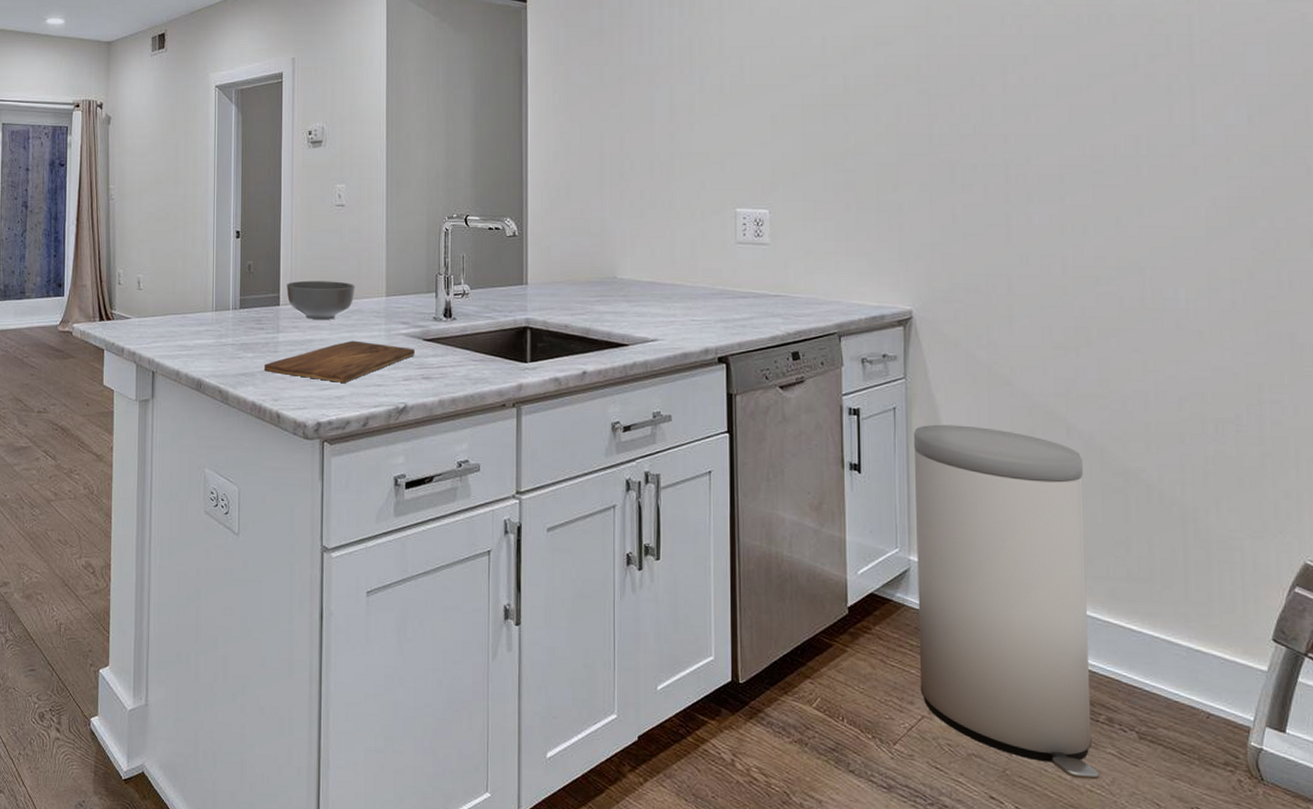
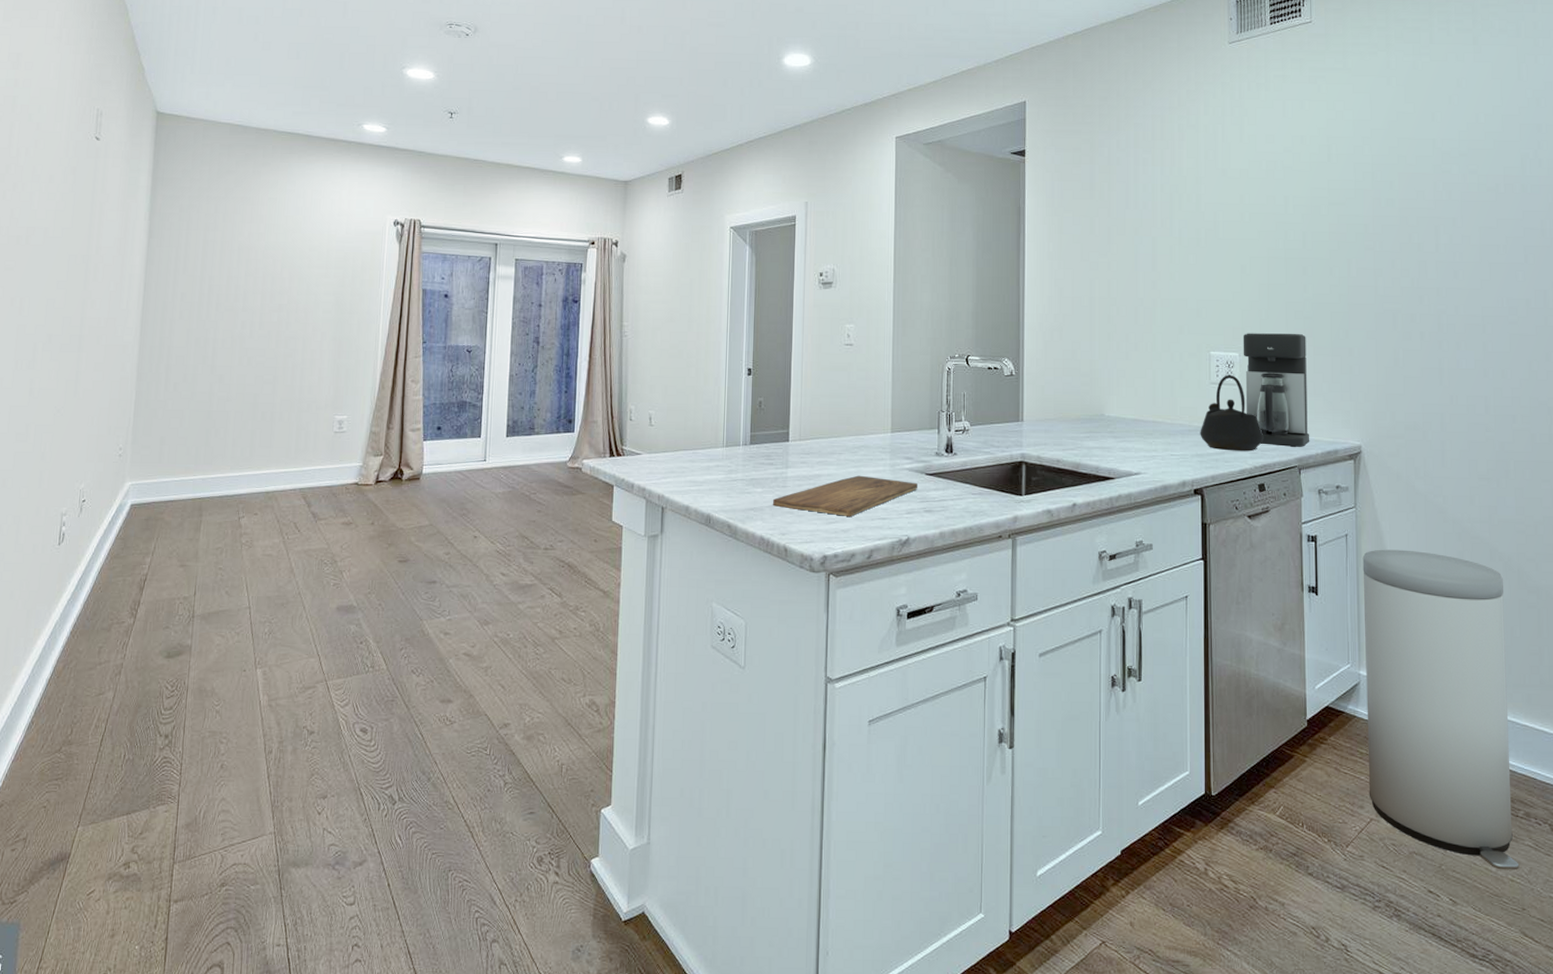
bowl: present [286,280,355,320] -> none [796,417,862,455]
kettle: none [724,234,798,317] -> present [1200,375,1264,452]
coffee maker: none [773,188,851,313] -> present [1243,333,1309,448]

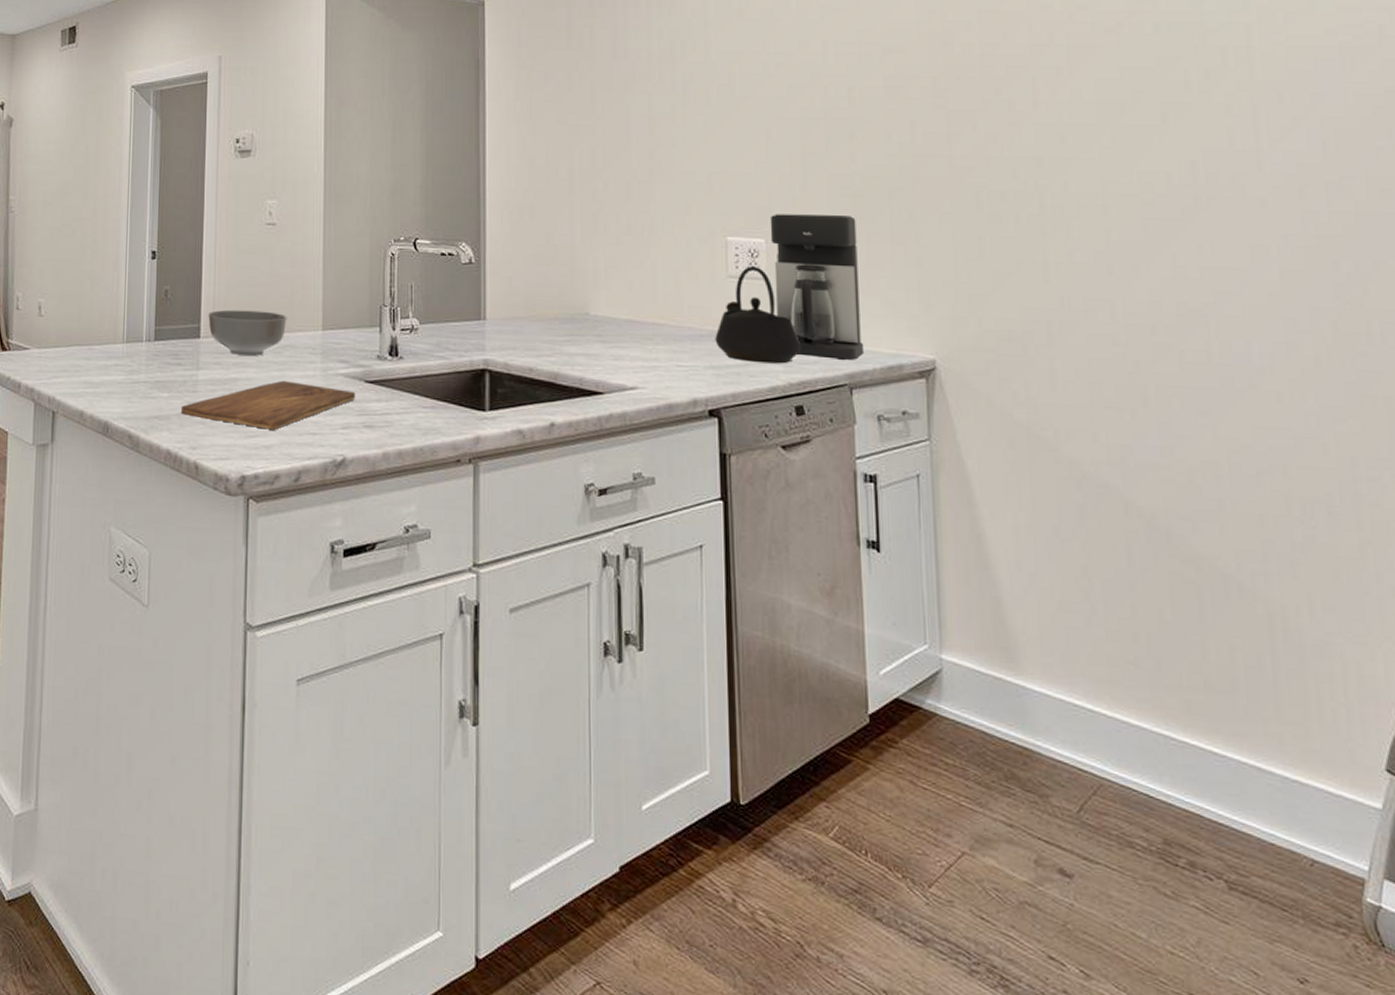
bowl: none [796,417,862,455] -> present [208,309,287,356]
pedal bin: present [1362,549,1520,871] -> none [941,496,1183,940]

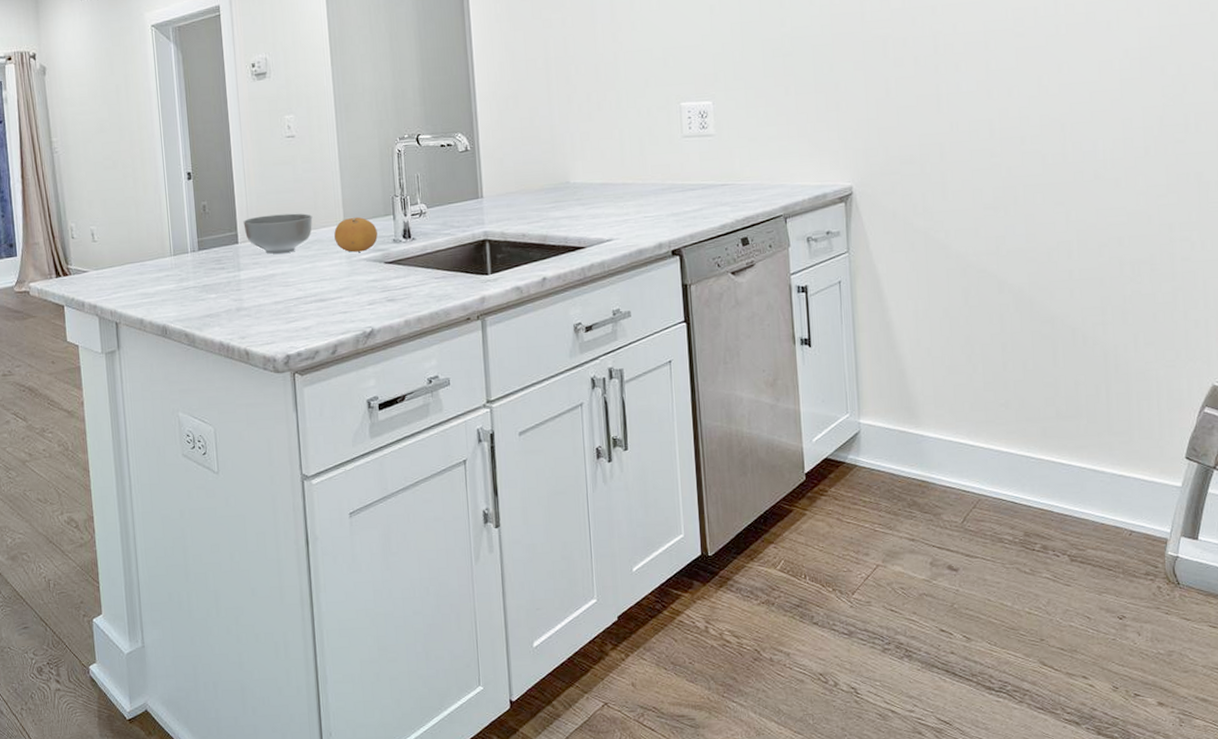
cutting board: present [182,380,355,430] -> none [229,270,377,314]
fruit: none [310,325,360,365] -> present [334,217,378,252]
kettle: present [715,266,801,364] -> none [674,125,745,207]
coffee maker: present [770,214,863,361] -> none [715,73,795,197]

